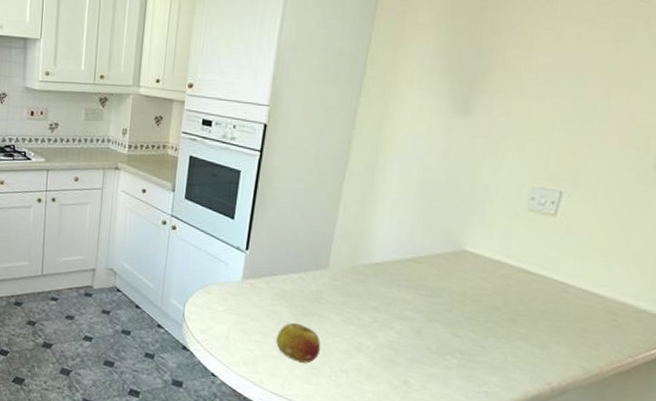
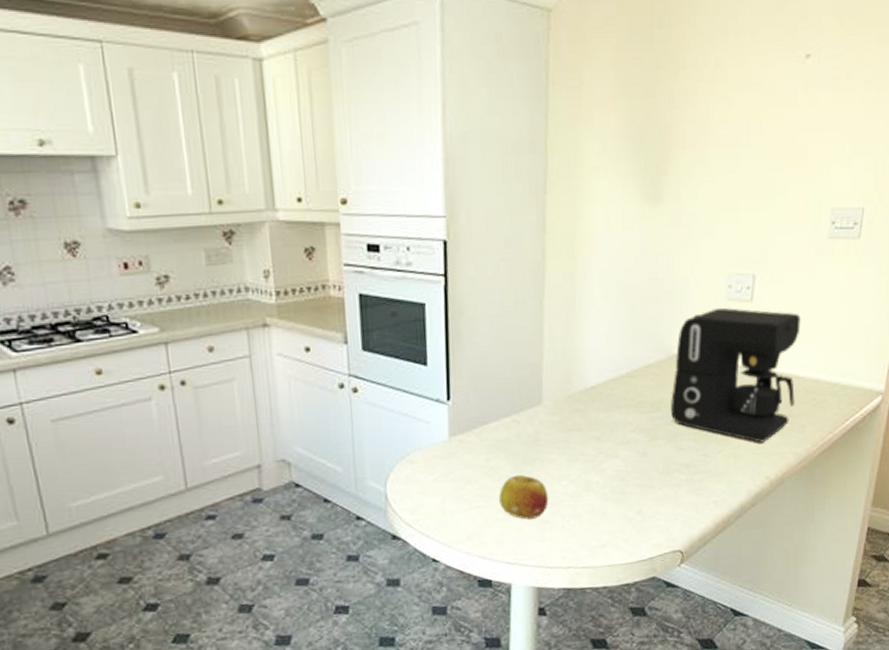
coffee maker: none [452,215,610,350] -> present [671,307,801,443]

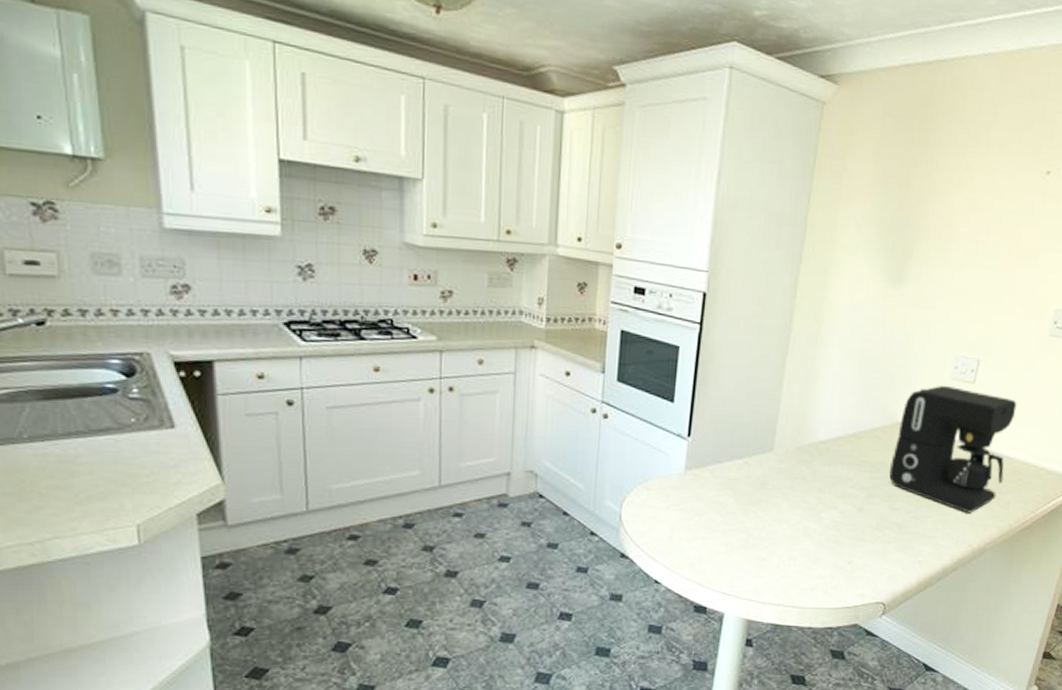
fruit: present [499,474,549,520] -> none [723,512,769,555]

